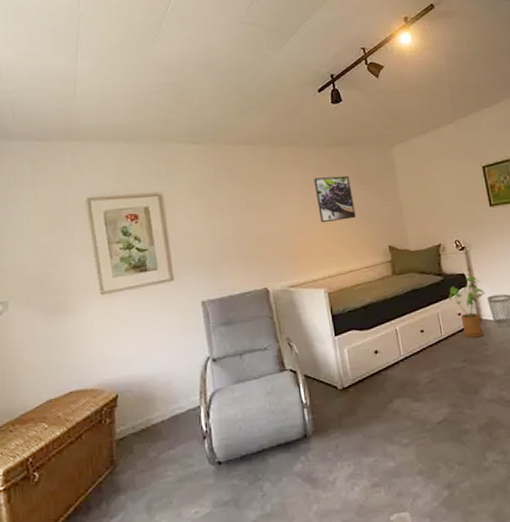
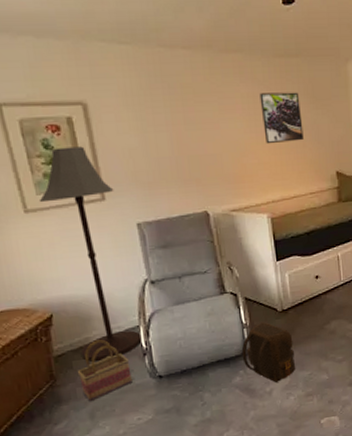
floor lamp: none [114,232,202,446] -> present [38,146,142,362]
basket: none [138,421,191,491] -> present [78,339,133,401]
backpack: none [302,401,360,470] -> present [241,322,296,383]

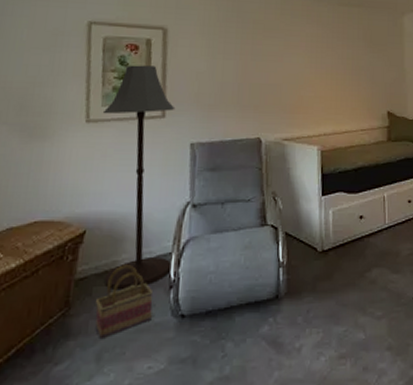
backpack: present [241,322,296,383] -> none [274,263,331,337]
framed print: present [259,92,304,144] -> none [322,34,359,80]

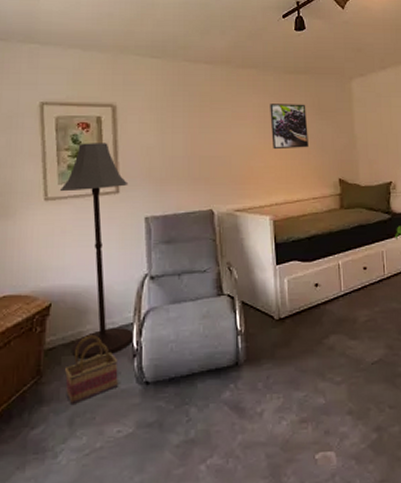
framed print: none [322,34,359,80] -> present [270,104,309,150]

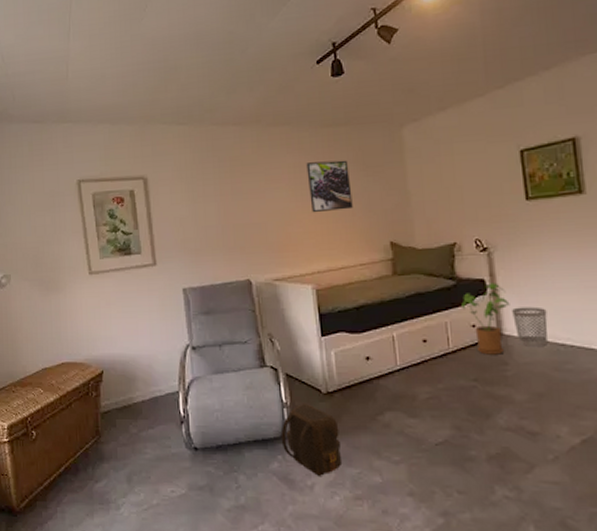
floor lamp: present [59,143,134,359] -> none [101,216,180,422]
basket: present [65,335,118,404] -> none [120,401,169,463]
backpack: none [234,330,291,402] -> present [280,404,343,476]

